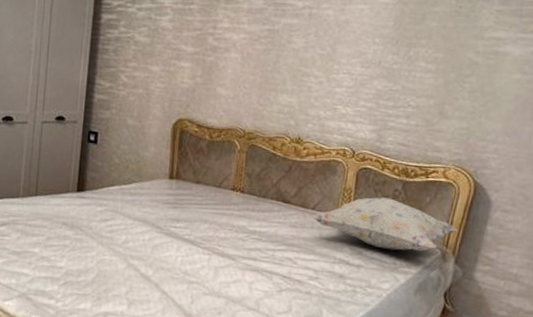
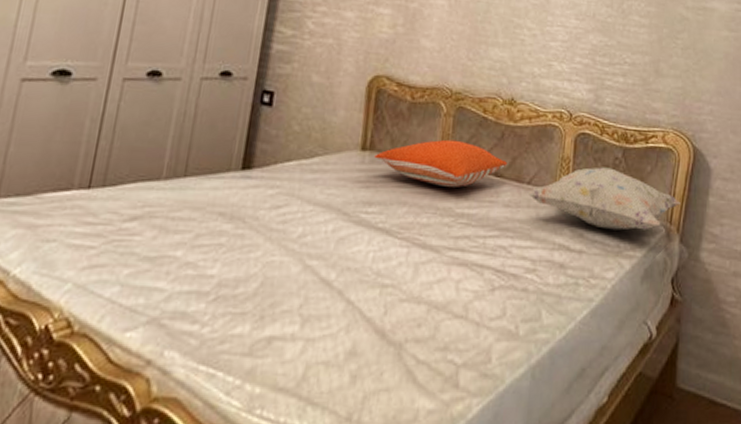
pillow: none [180,171,294,211] -> present [374,139,507,188]

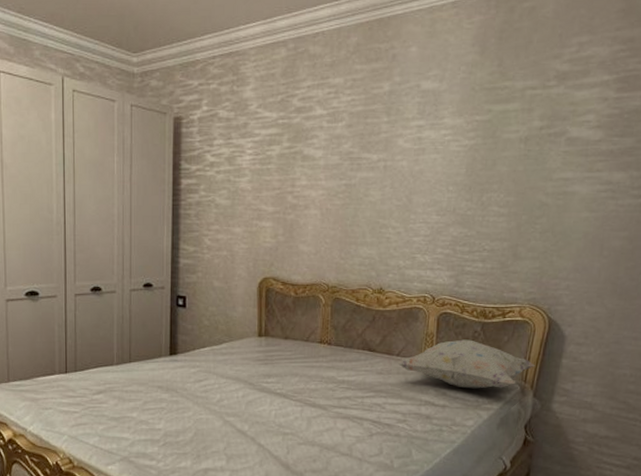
pillow: present [374,139,507,188] -> none [269,324,378,362]

